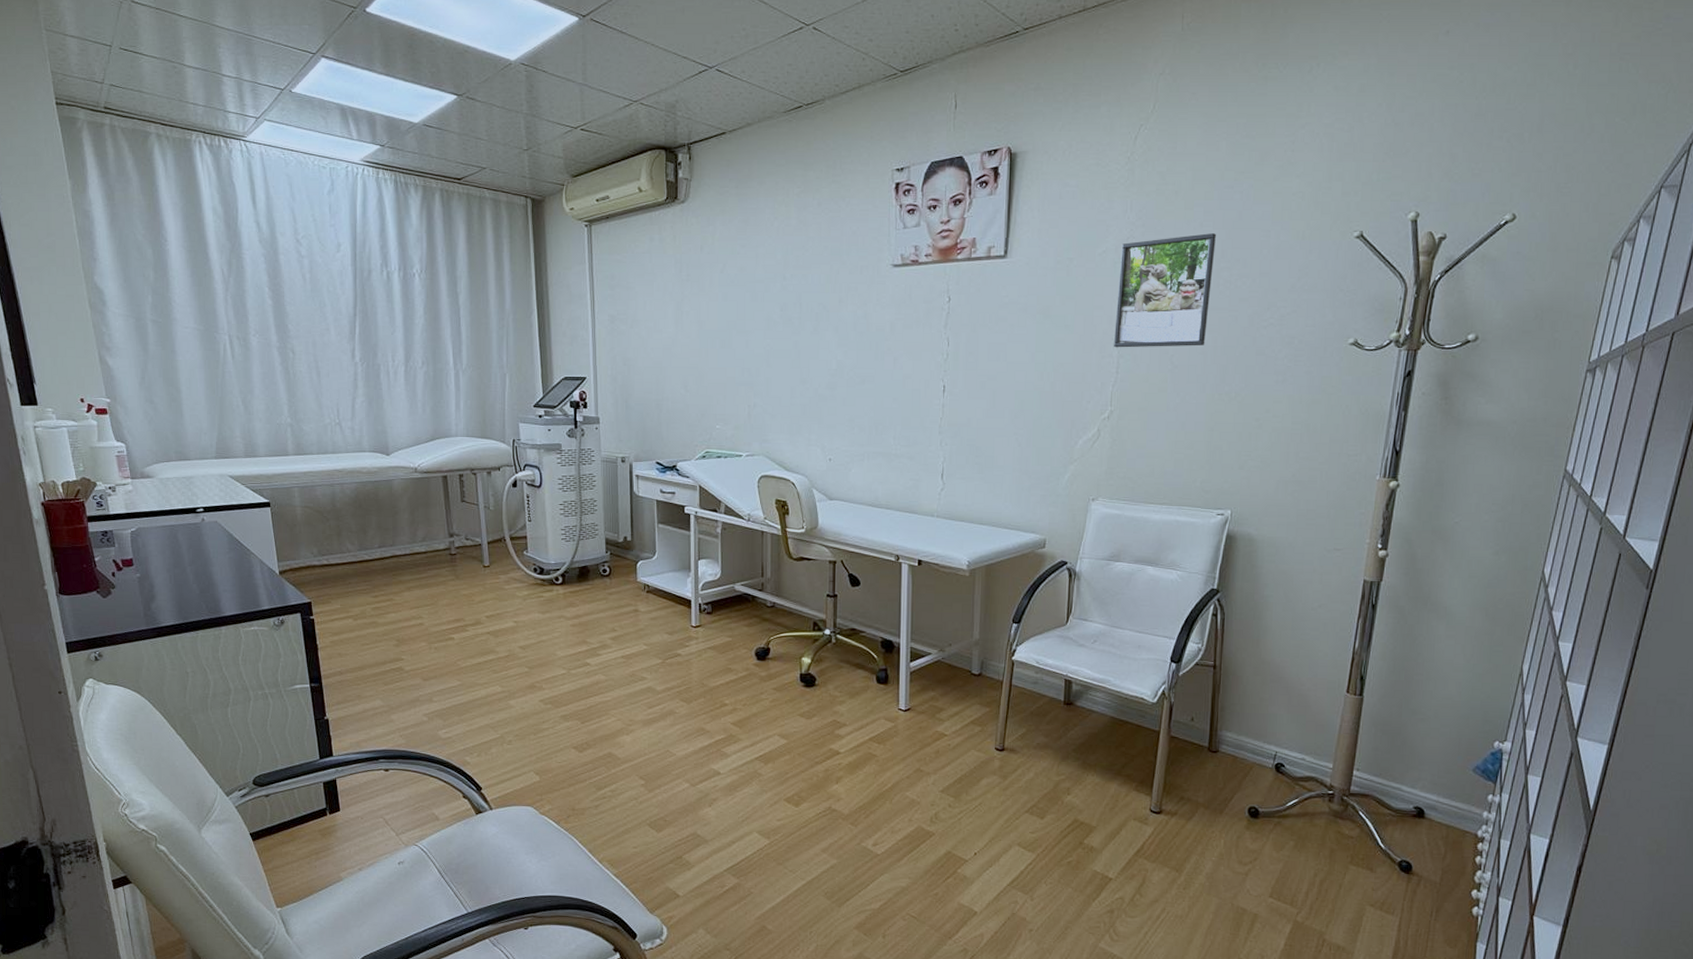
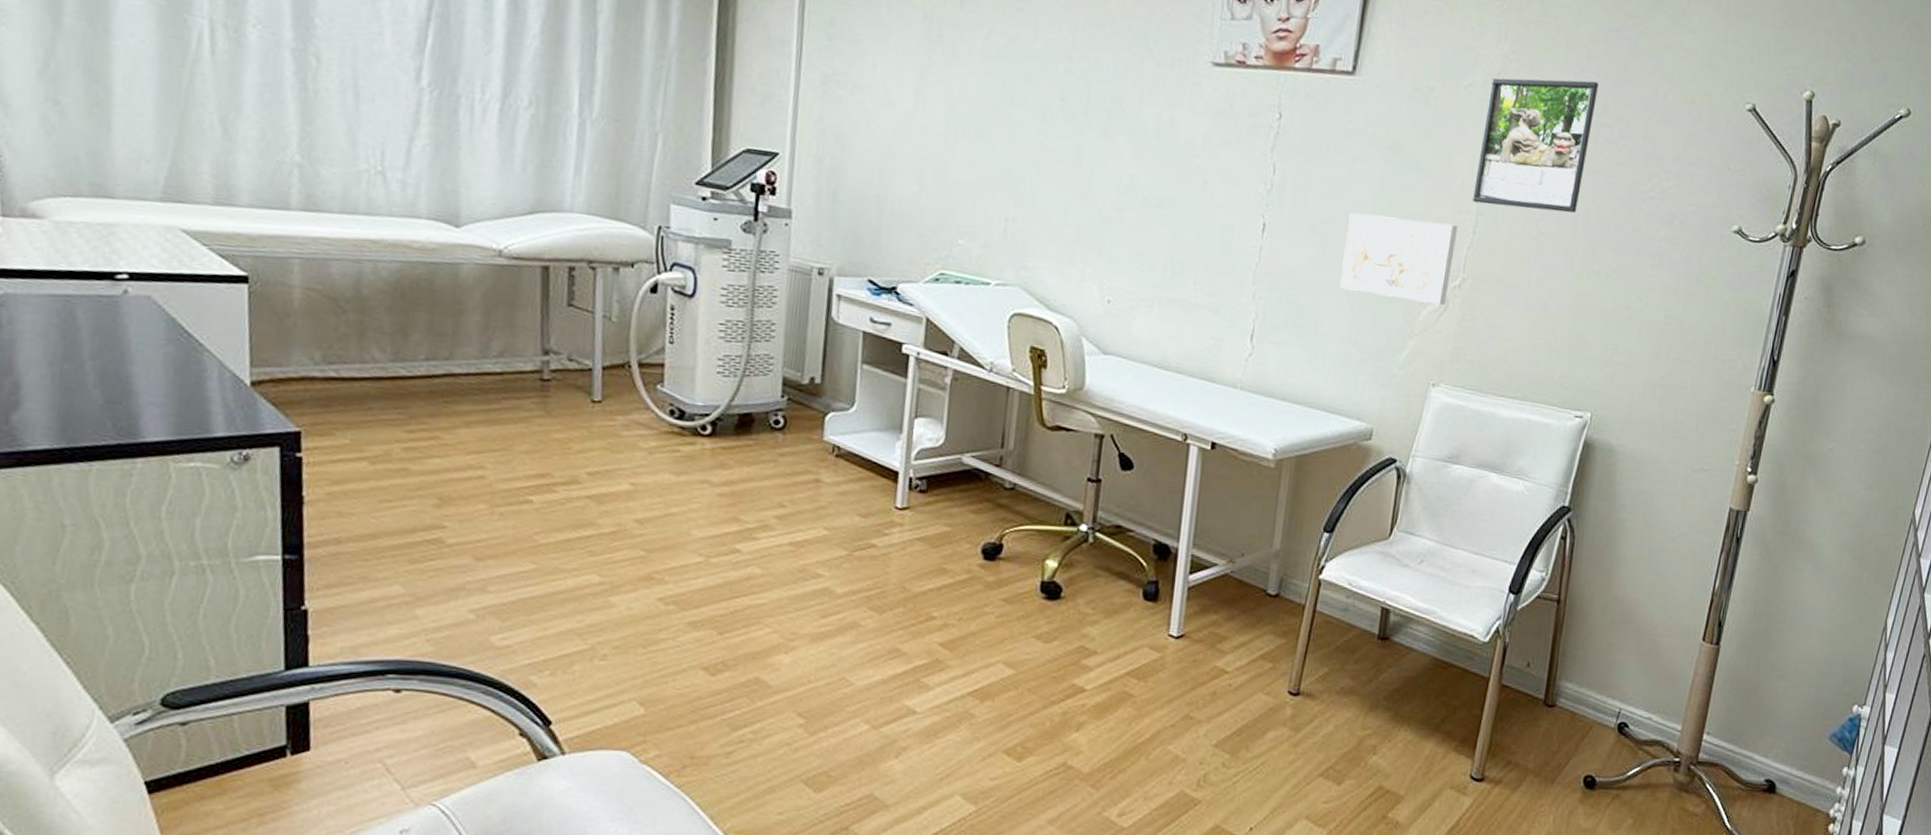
wall art: none [1009,368,1104,434] -> present [1340,212,1459,305]

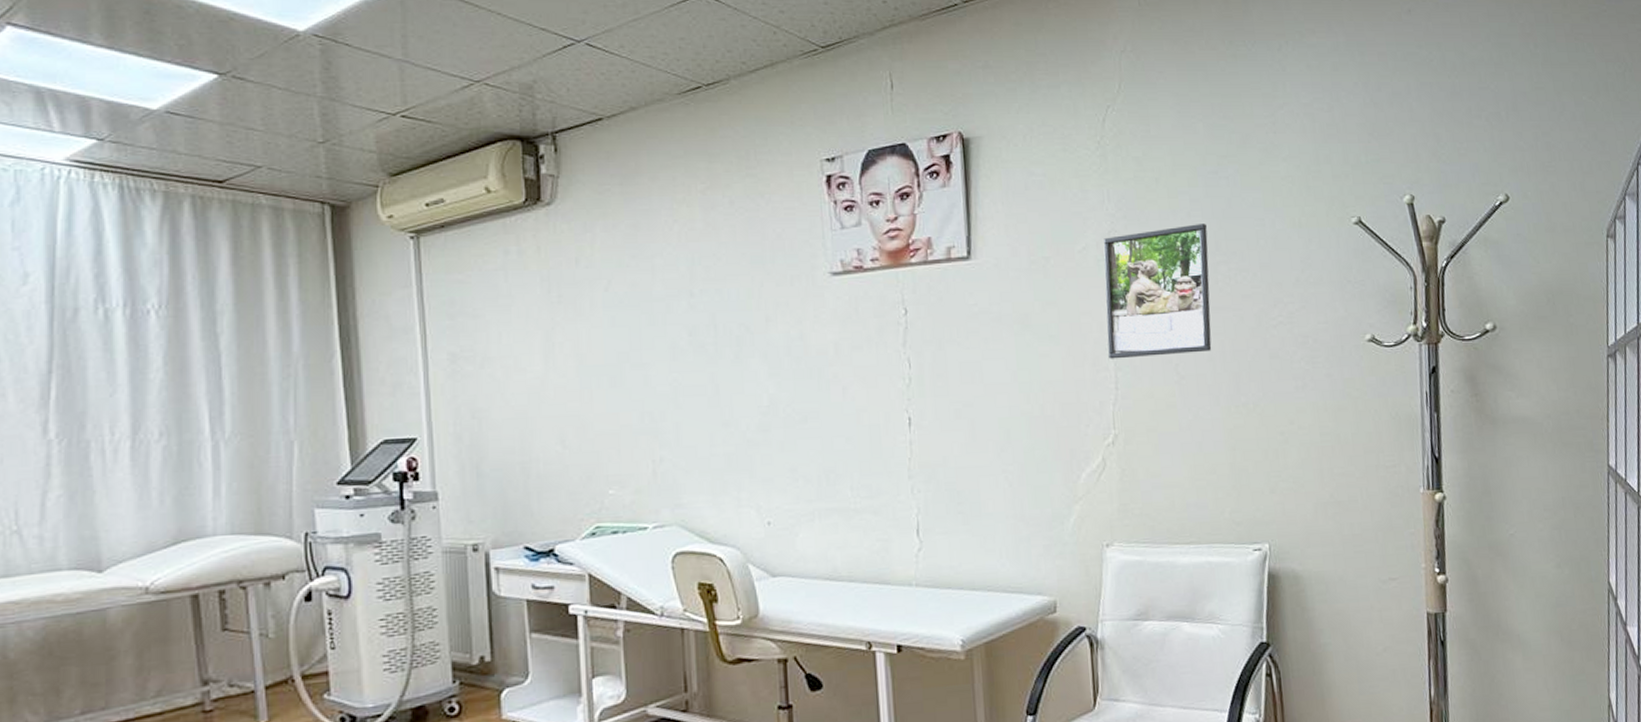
wall art: present [1340,212,1459,305] -> none [991,384,1103,467]

